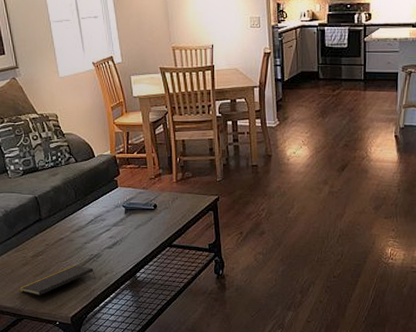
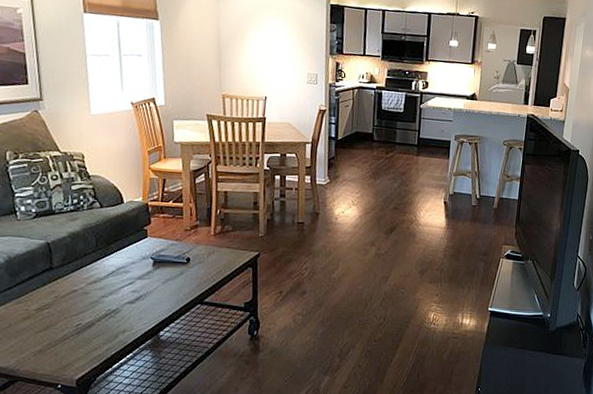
notepad: present [19,265,95,295] -> none [16,321,111,354]

